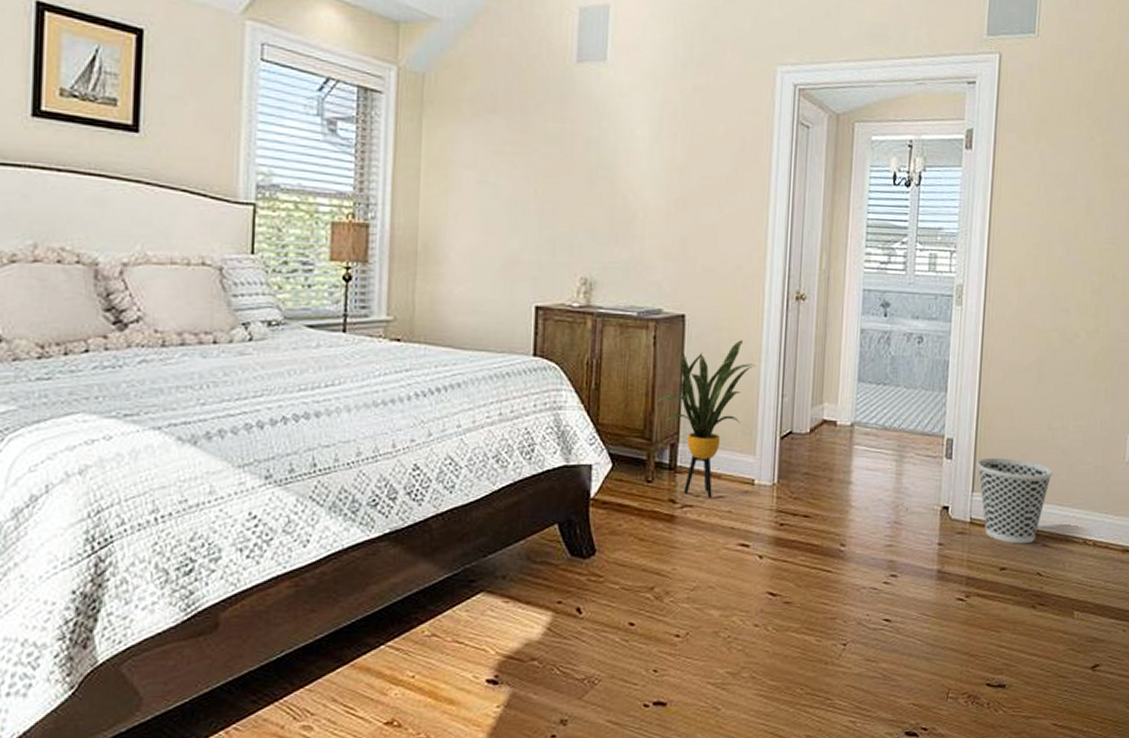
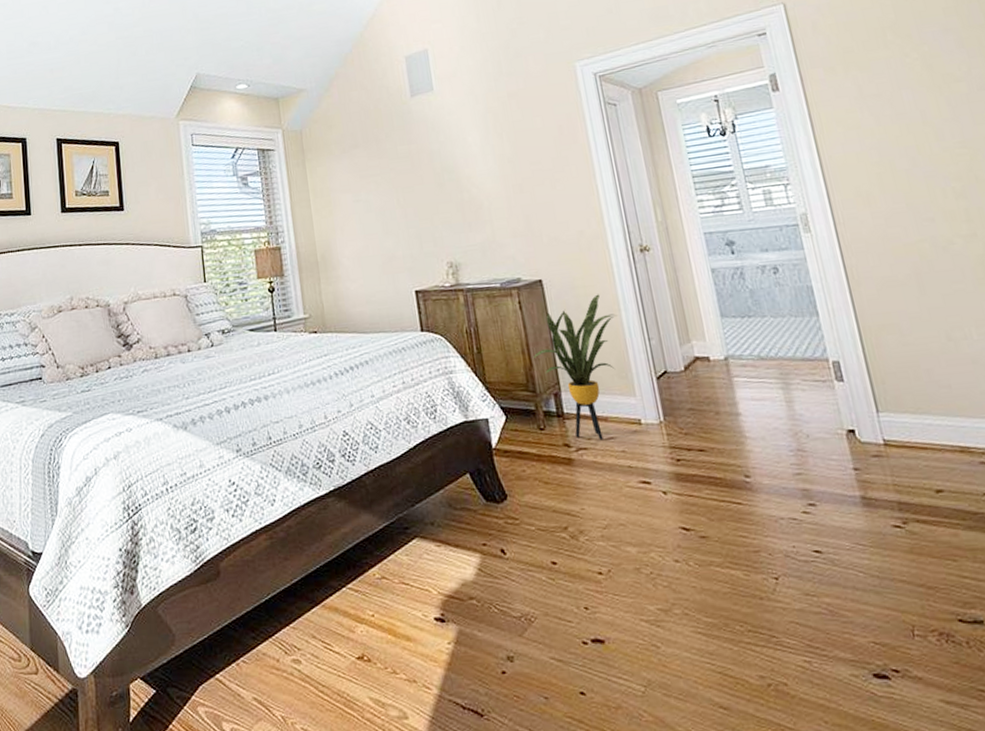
wastebasket: present [976,458,1054,544] -> none [873,374,970,464]

